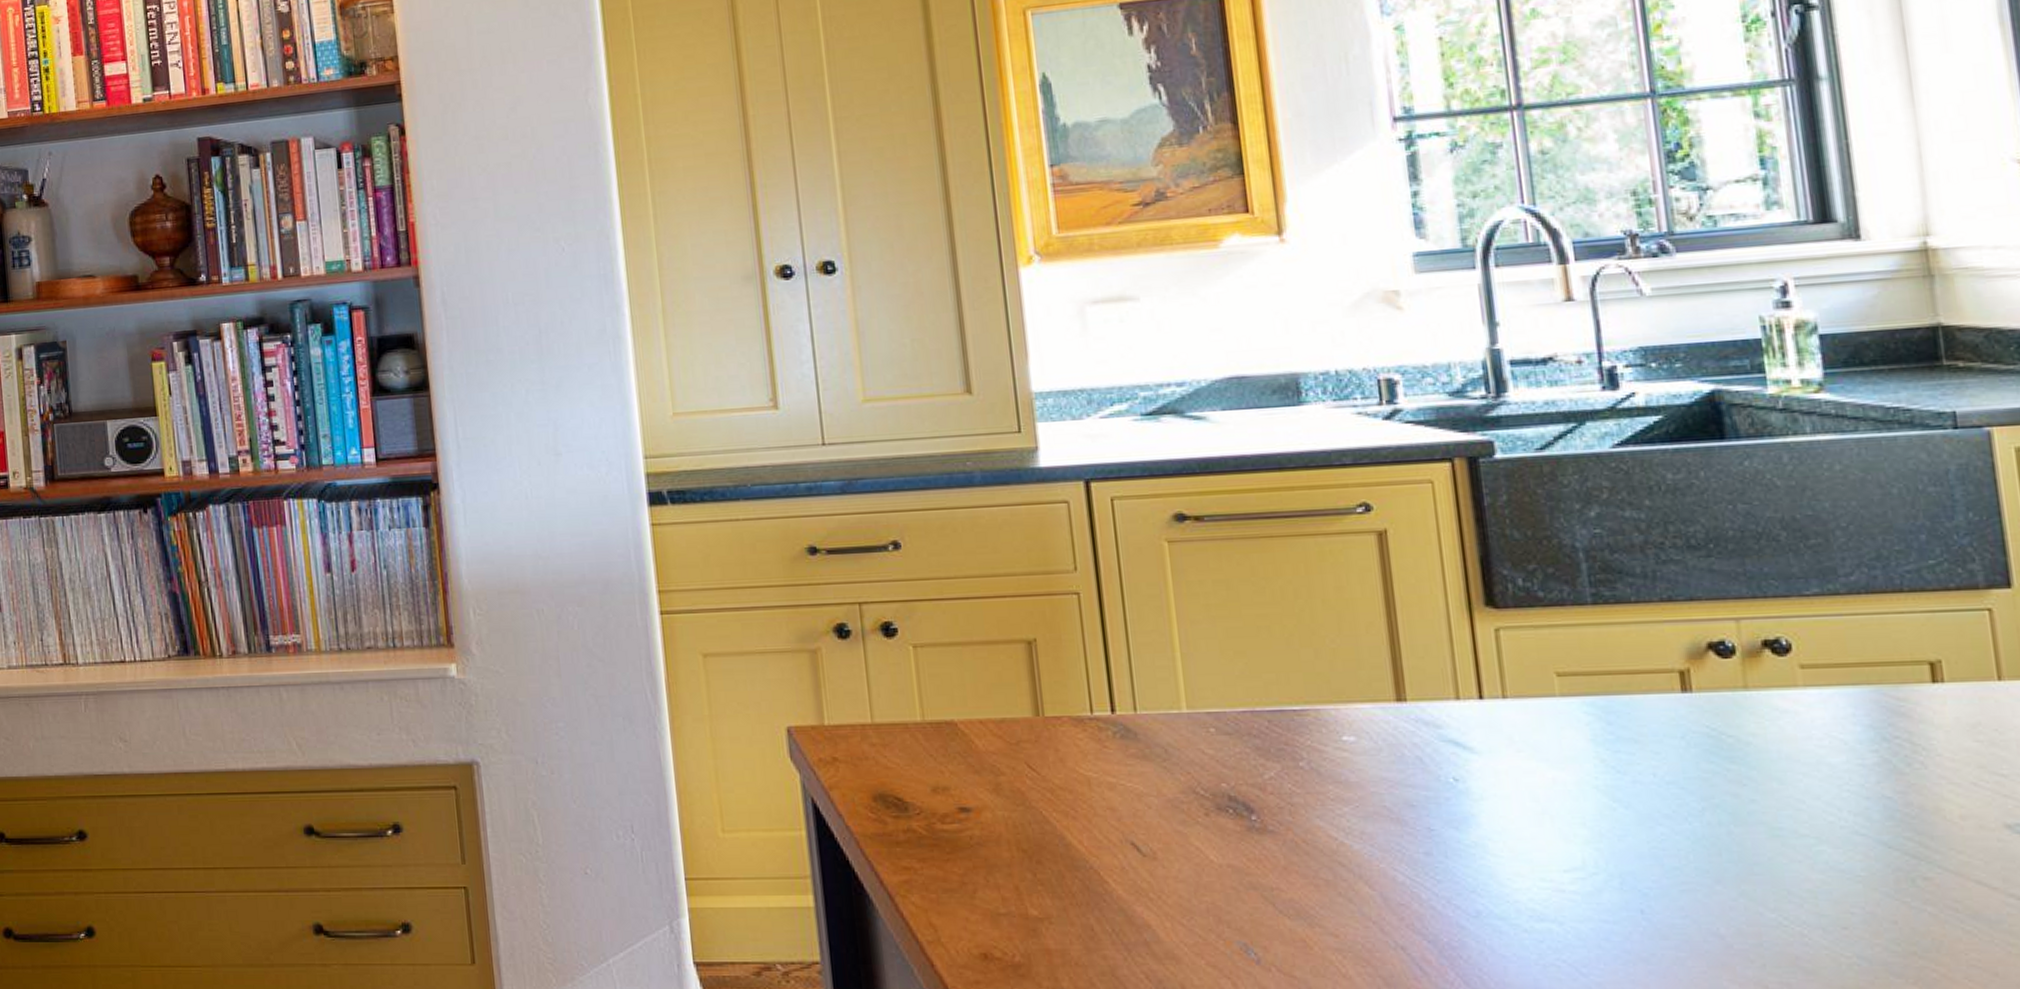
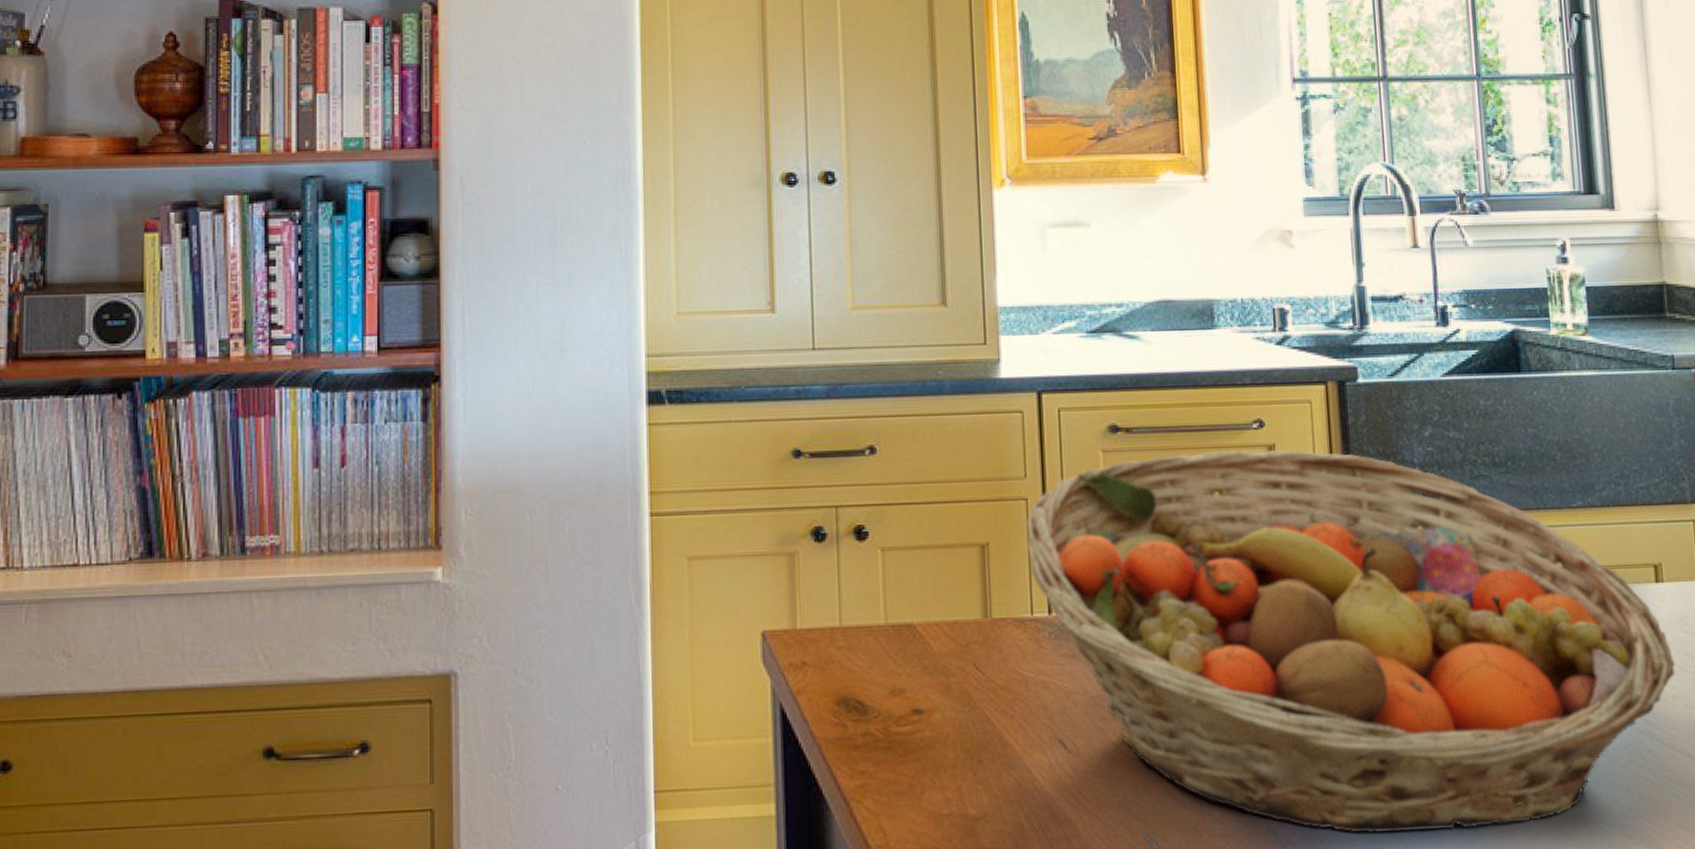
fruit basket: none [1078,535,1965,956] -> present [1026,449,1676,834]

